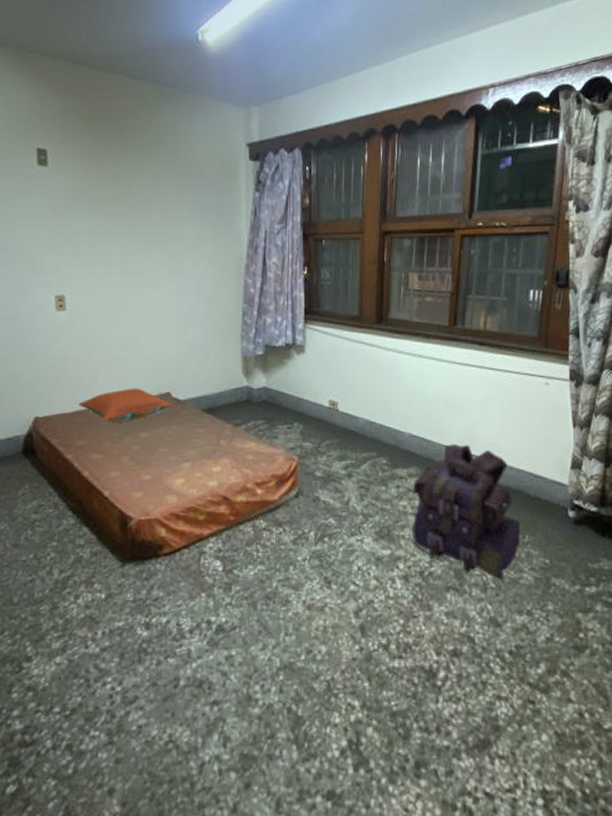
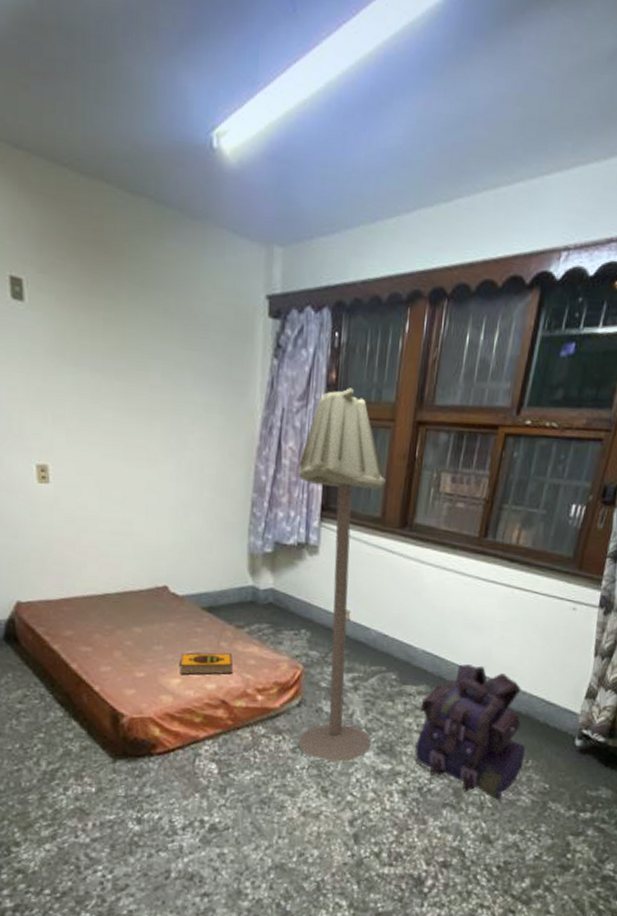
pillow: present [79,388,173,423] -> none [65,578,170,615]
hardback book: none [183,450,233,474] -> present [180,652,233,675]
floor lamp: none [282,209,368,551] -> present [298,388,386,762]

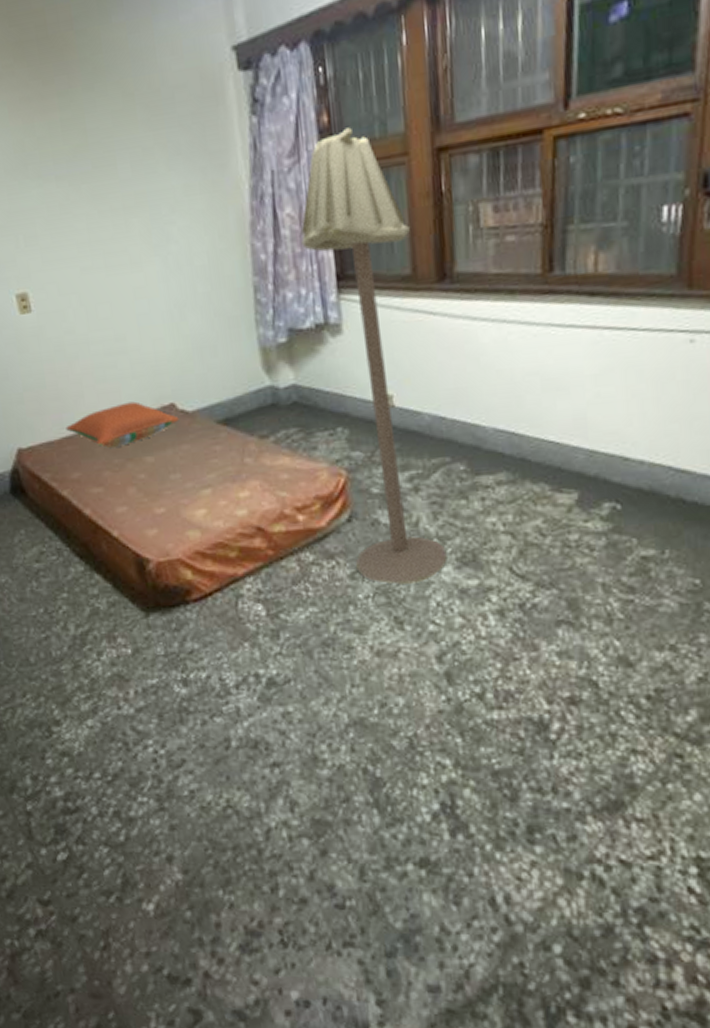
pillow: none [65,578,170,615] -> present [66,401,179,448]
hardback book: present [180,652,233,675] -> none [201,470,265,503]
backpack: present [415,664,526,801] -> none [503,435,659,610]

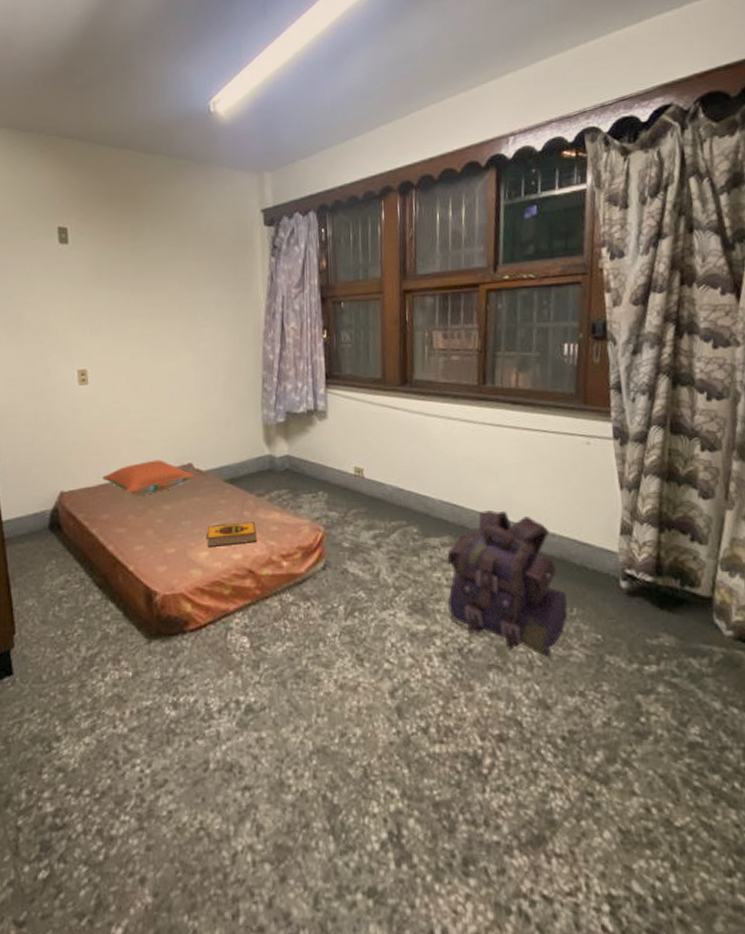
hardback book: none [201,470,265,503] -> present [207,522,258,547]
floor lamp: present [300,127,447,585] -> none [301,271,401,626]
backpack: none [503,435,659,610] -> present [447,510,568,658]

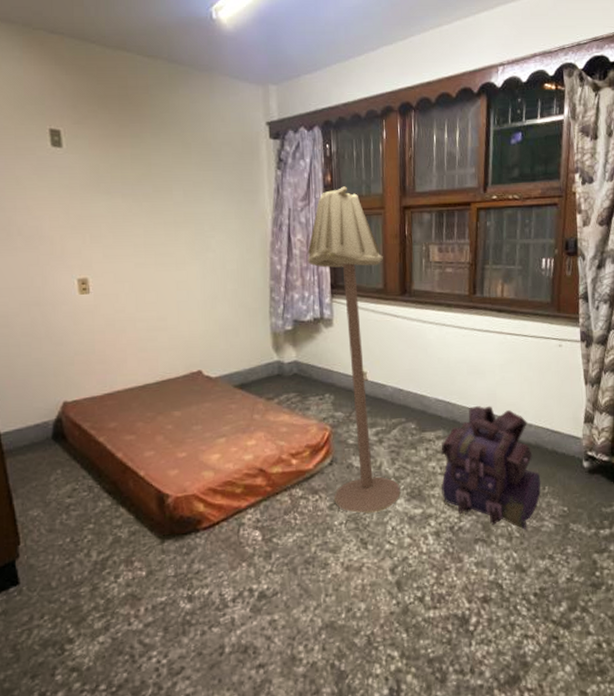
pillow: present [102,460,195,496] -> none [108,368,204,403]
hardback book: present [207,522,258,547] -> none [218,424,268,449]
floor lamp: none [301,271,401,626] -> present [307,186,401,514]

